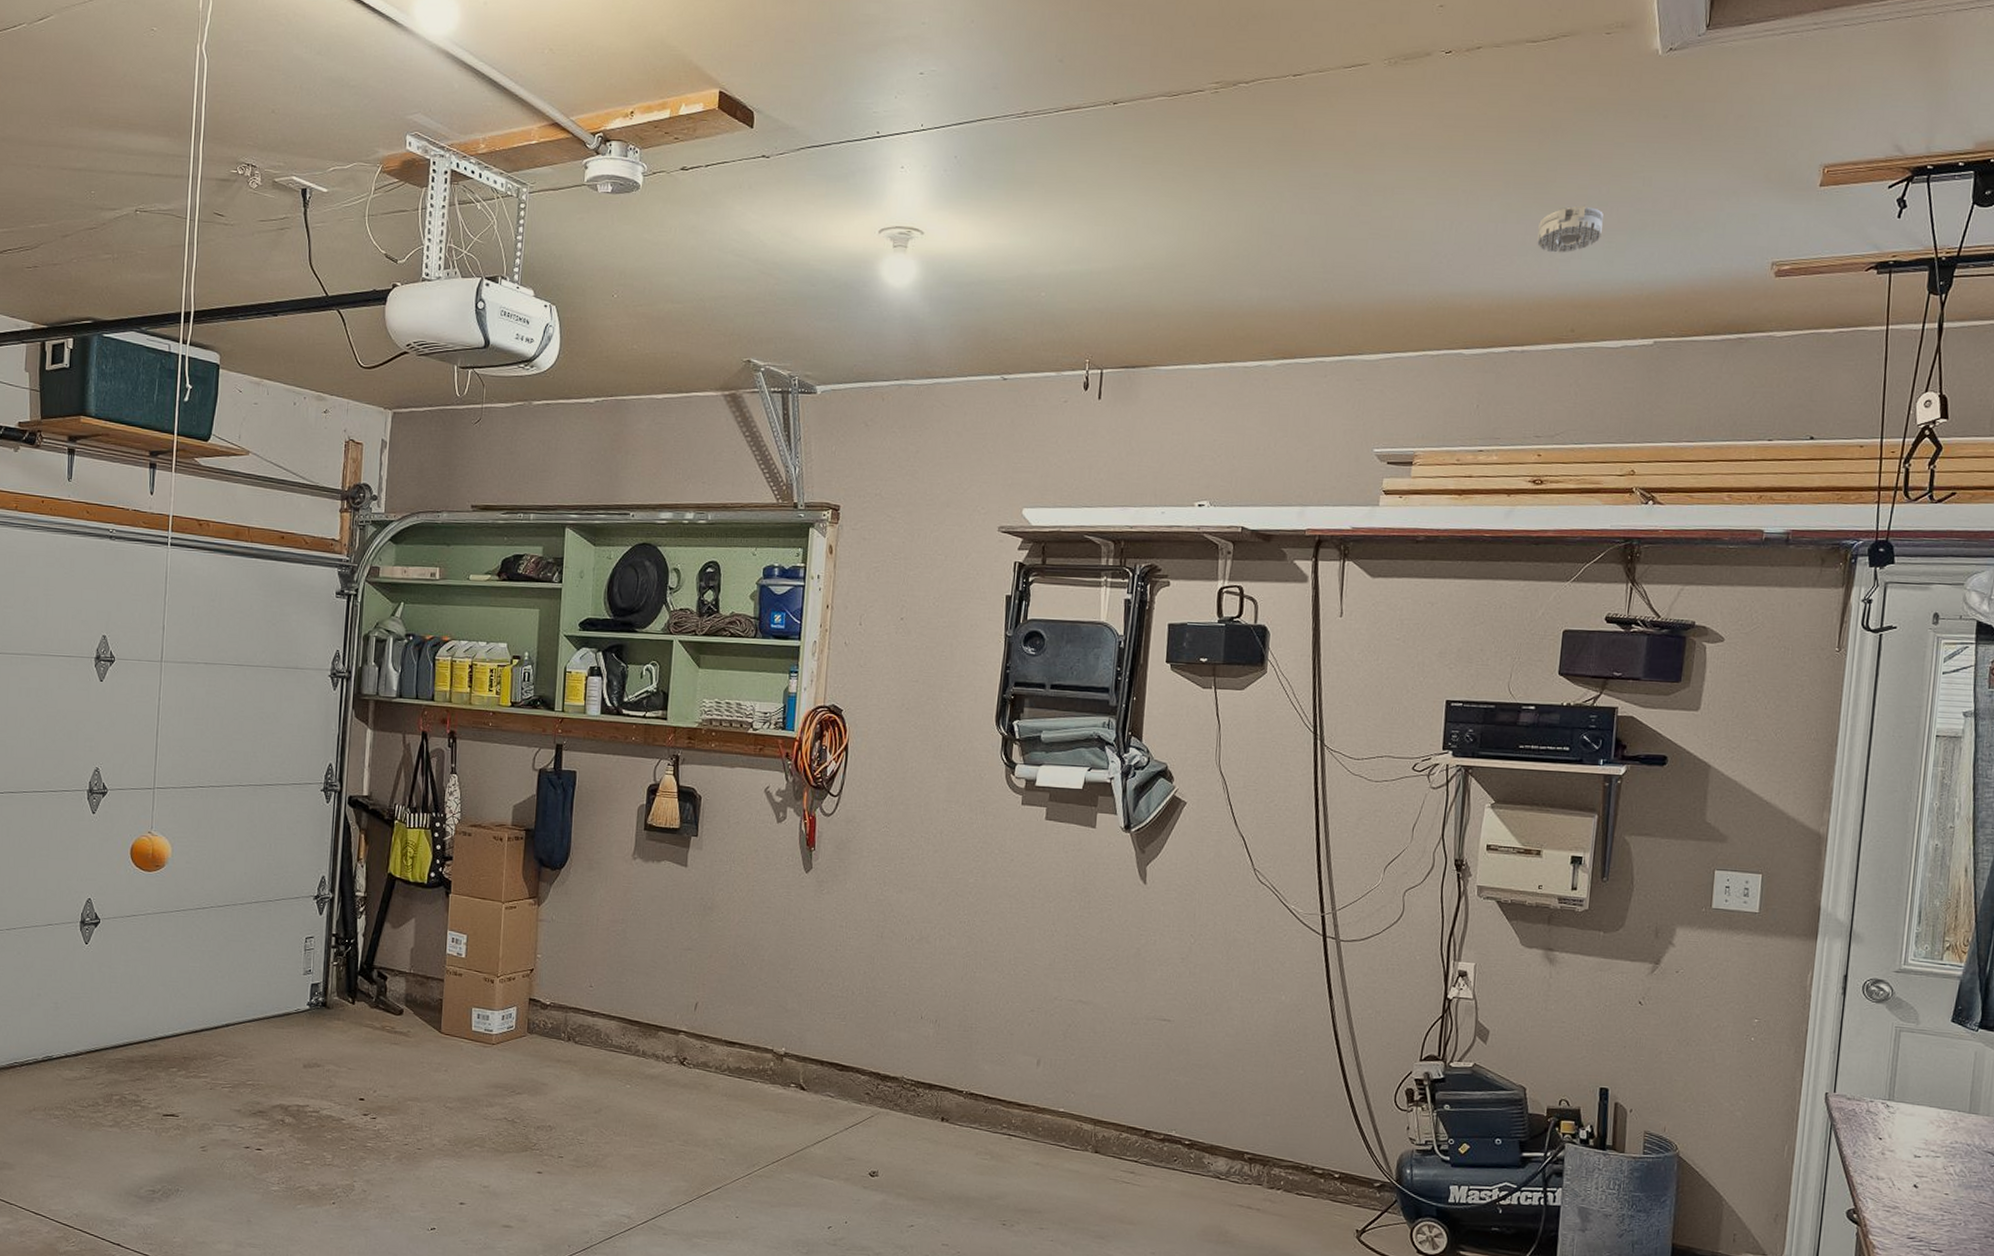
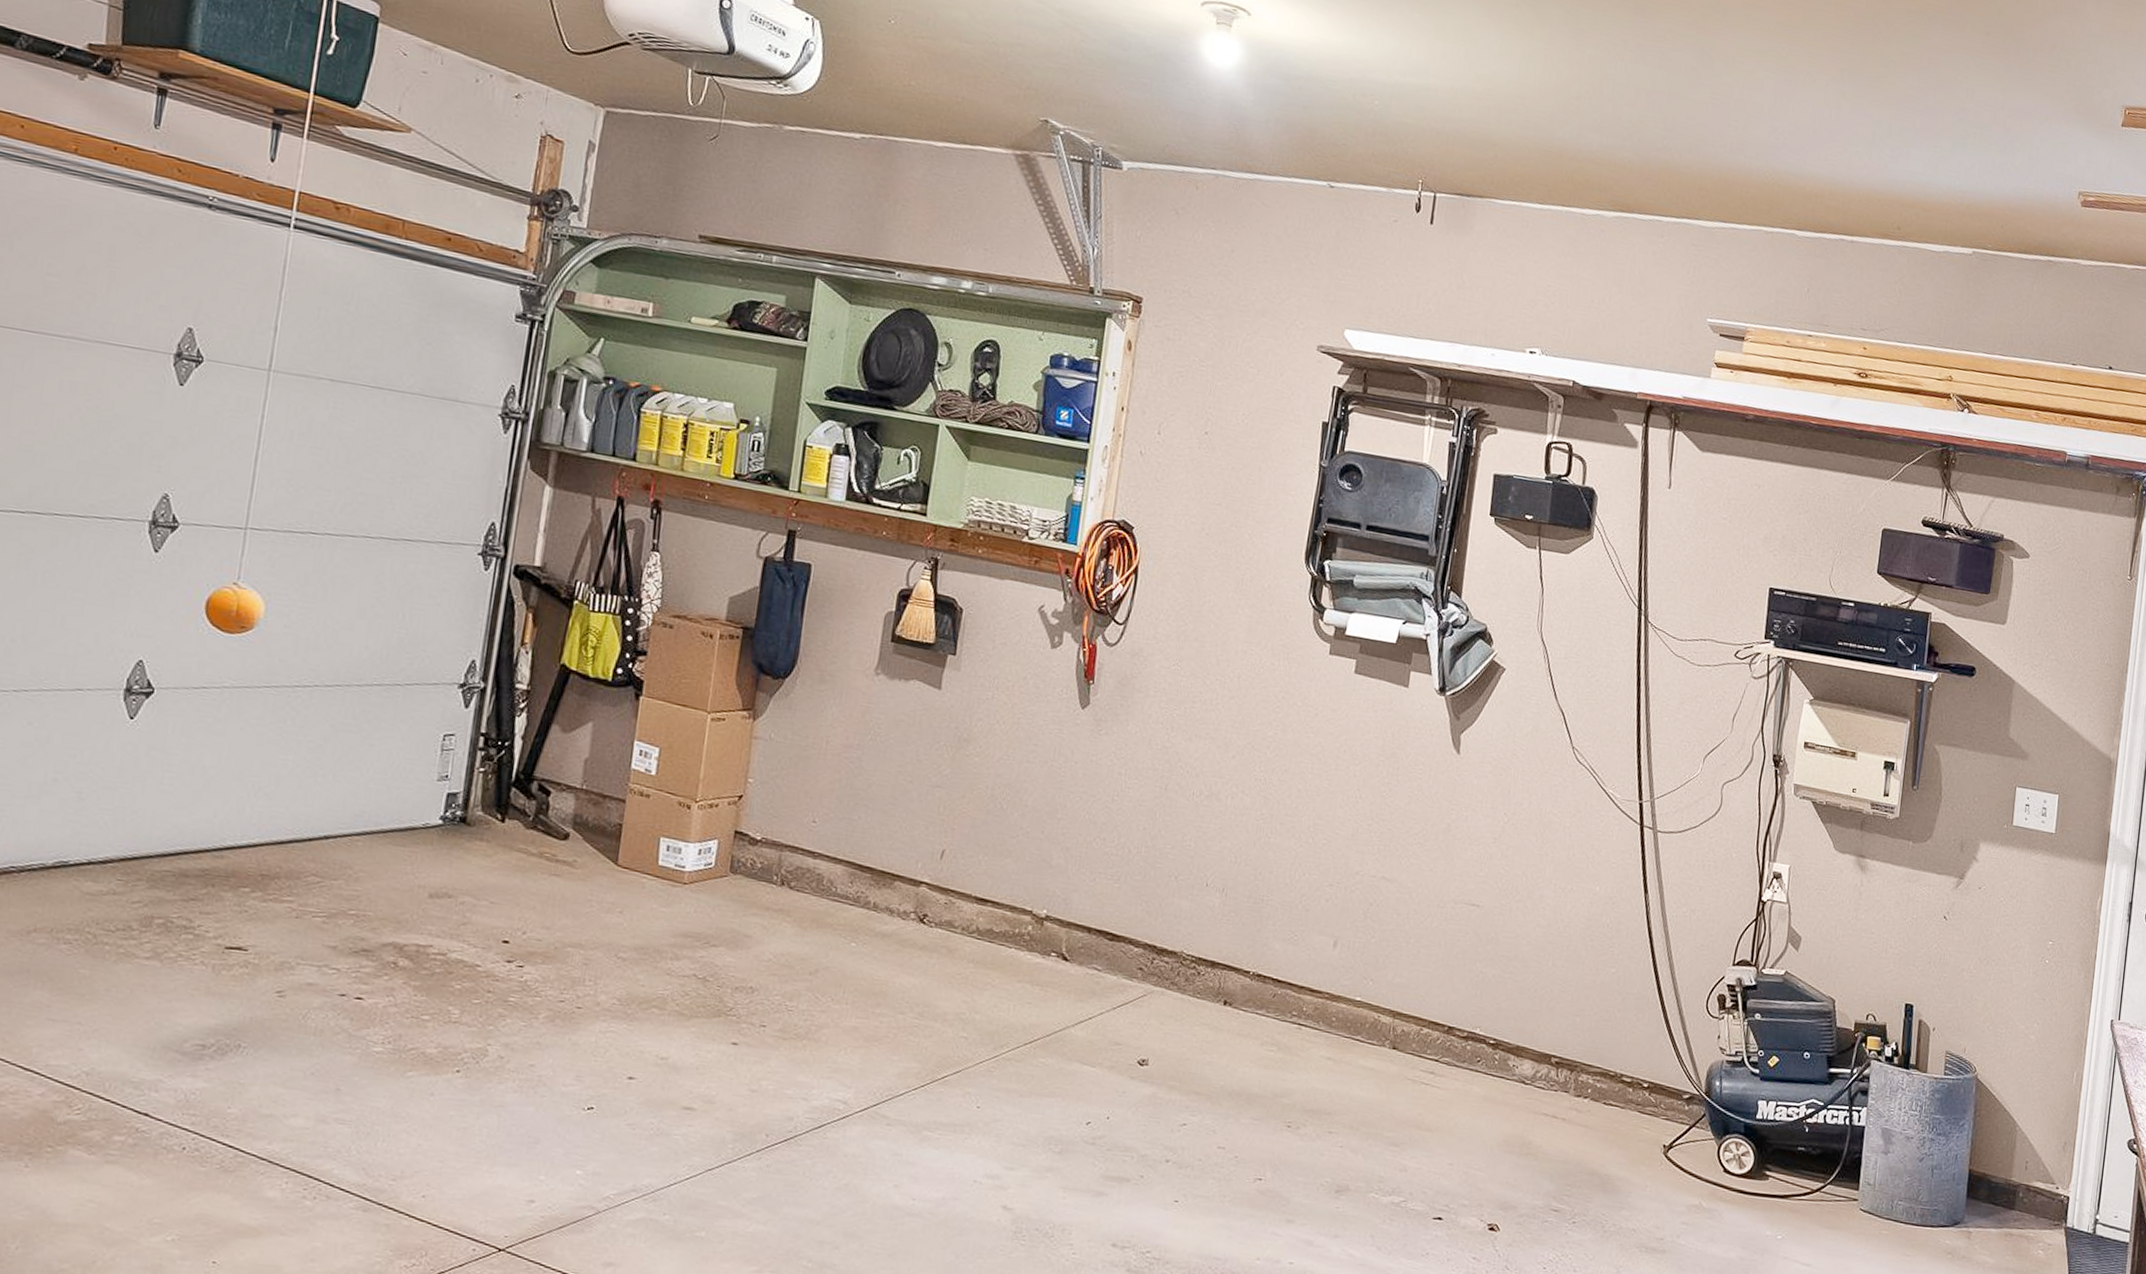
smoke detector: present [1537,205,1604,253] -> none [1868,104,1930,150]

